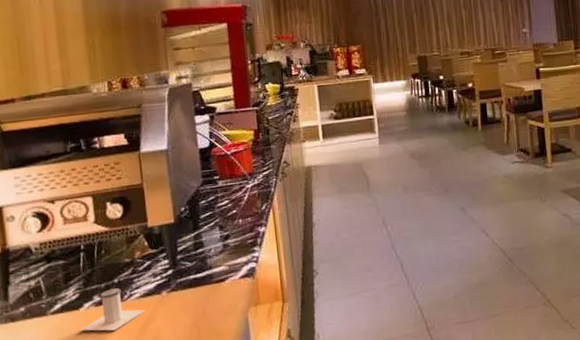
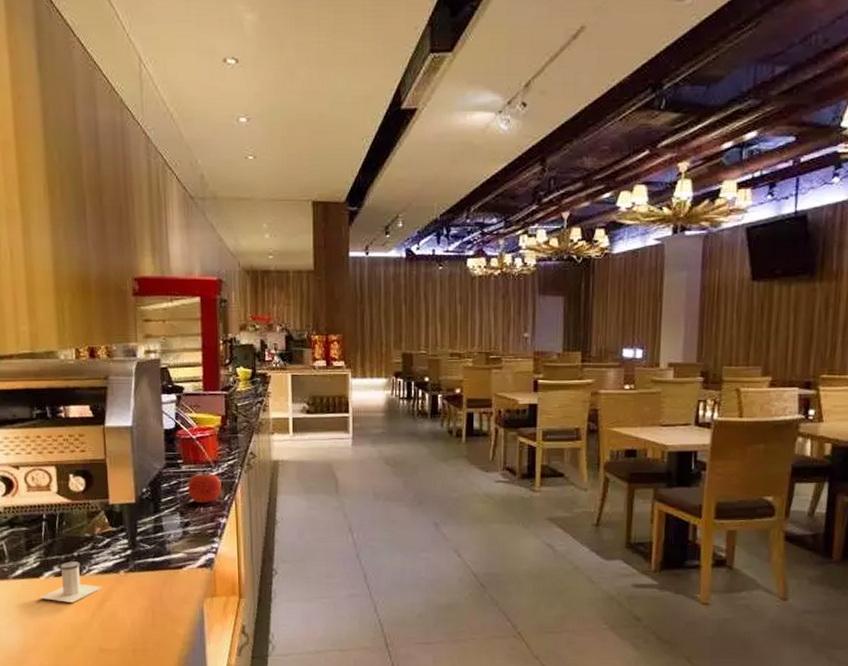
apple: none [225,185,259,216] -> present [188,472,222,504]

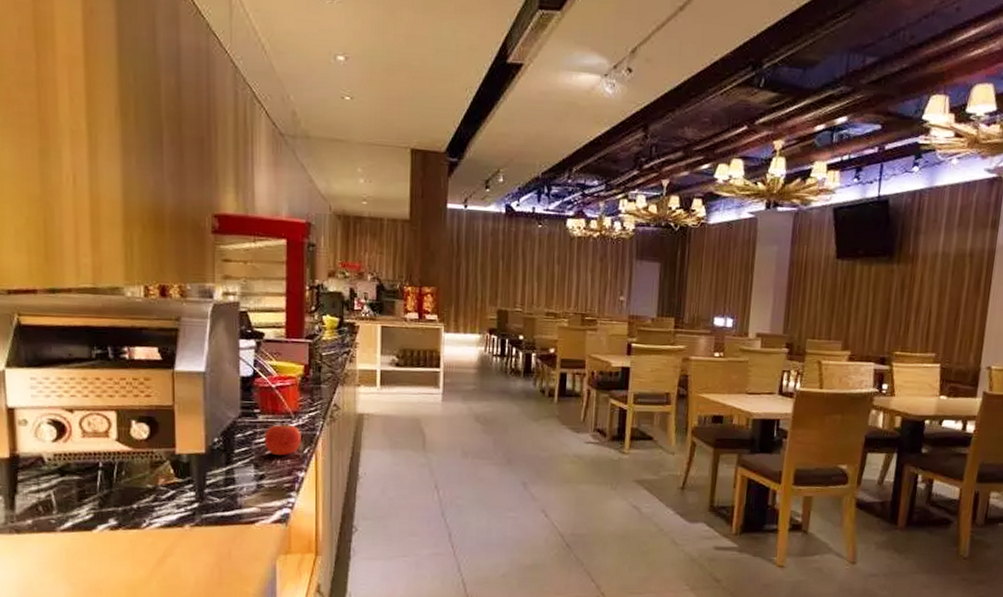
salt shaker: present [40,561,103,603] -> none [92,514,165,558]

